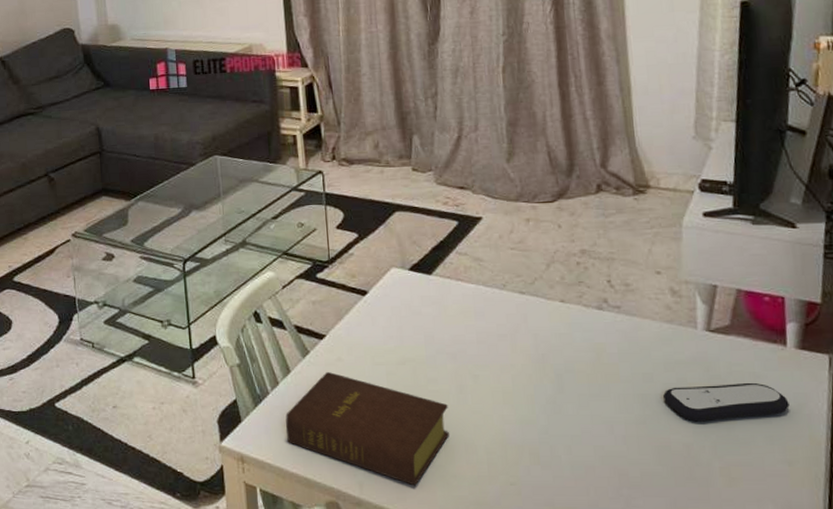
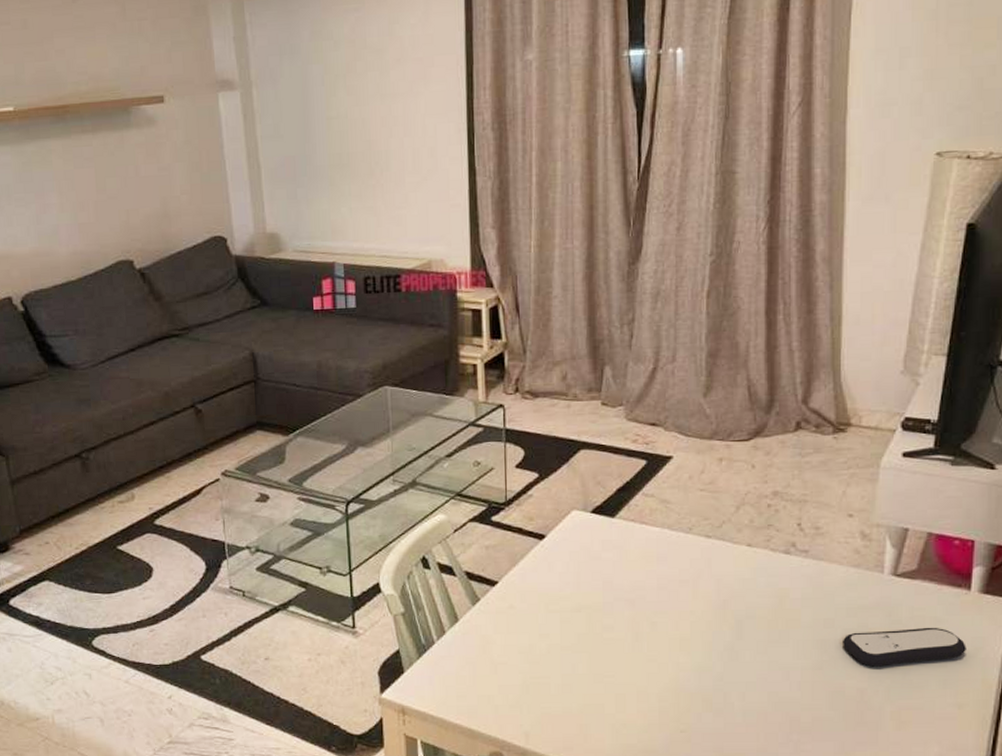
bible: present [285,372,449,486] -> none [450,620,622,735]

